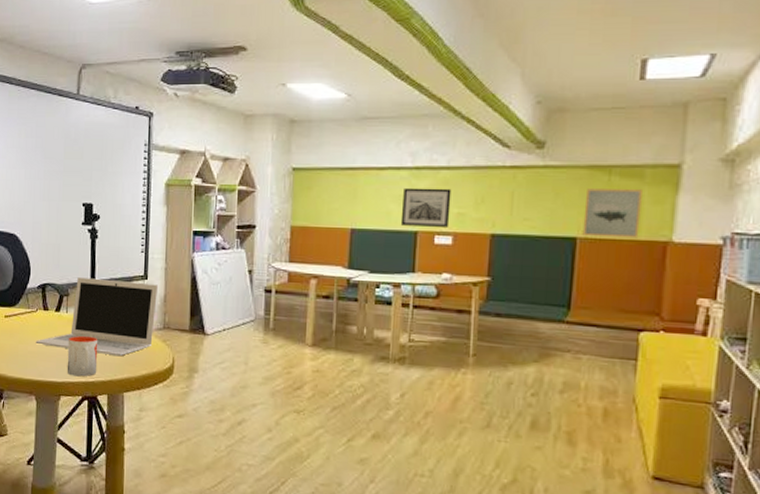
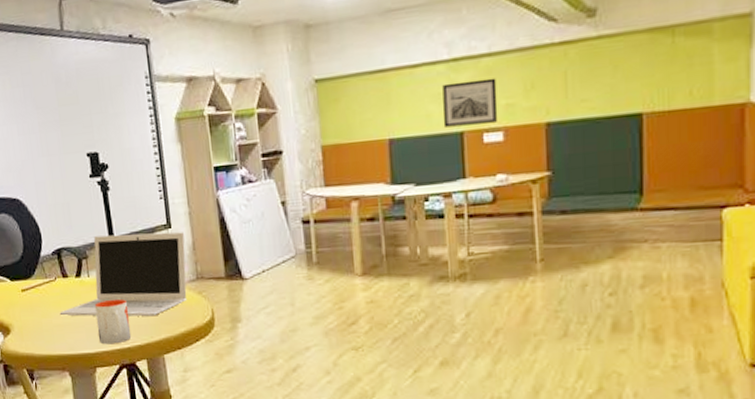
wall art: present [582,189,642,239] -> none [648,48,712,111]

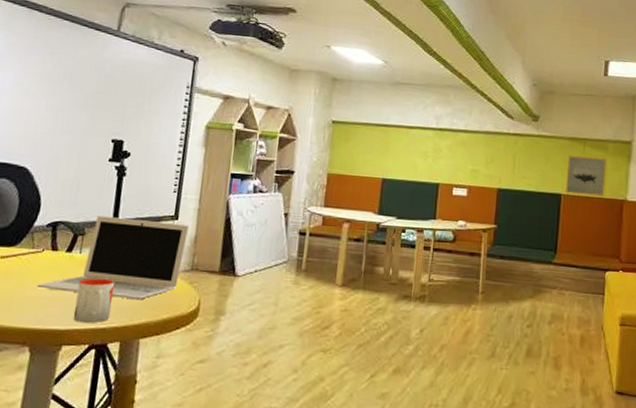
wall art: present [442,77,498,128] -> none [425,145,468,182]
wall art: none [648,48,712,111] -> present [565,155,606,197]

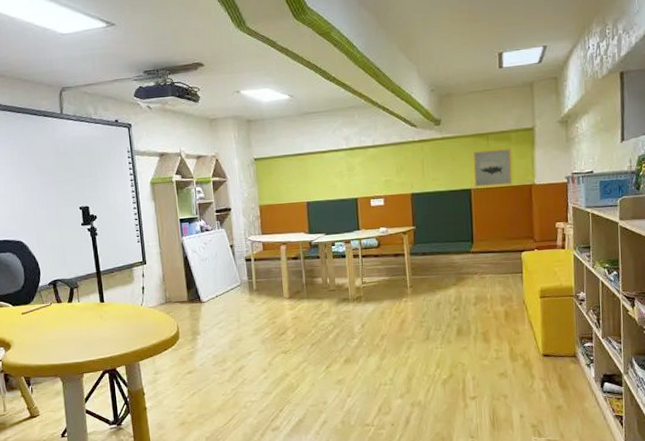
laptop: present [37,216,189,300] -> none [53,267,158,333]
mug: present [72,278,114,323] -> none [83,319,113,355]

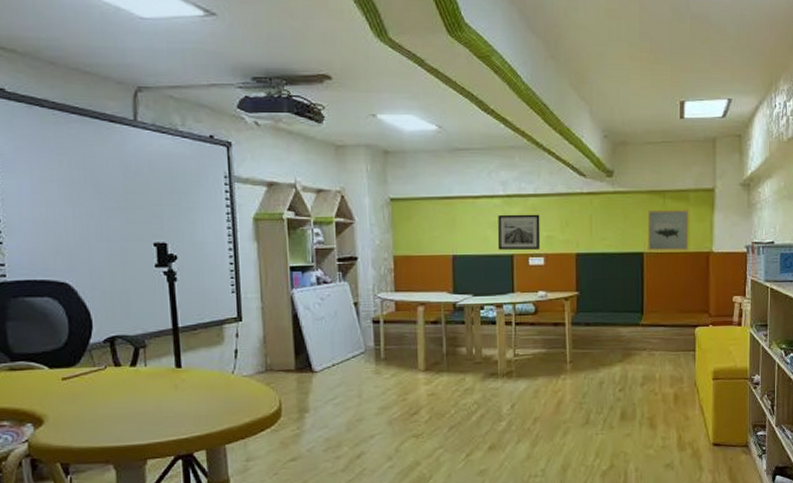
wall art: none [343,162,380,195] -> present [497,214,541,251]

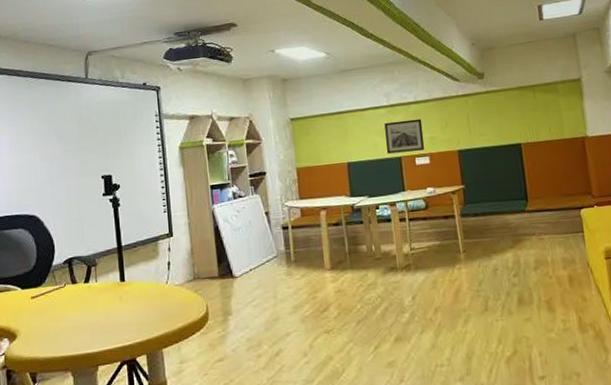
wall art: present [647,210,689,251] -> none [521,101,564,142]

